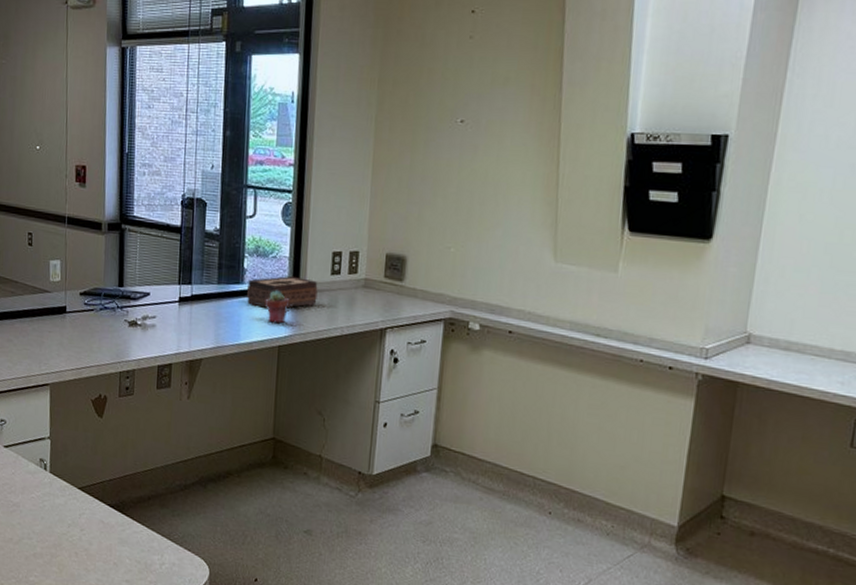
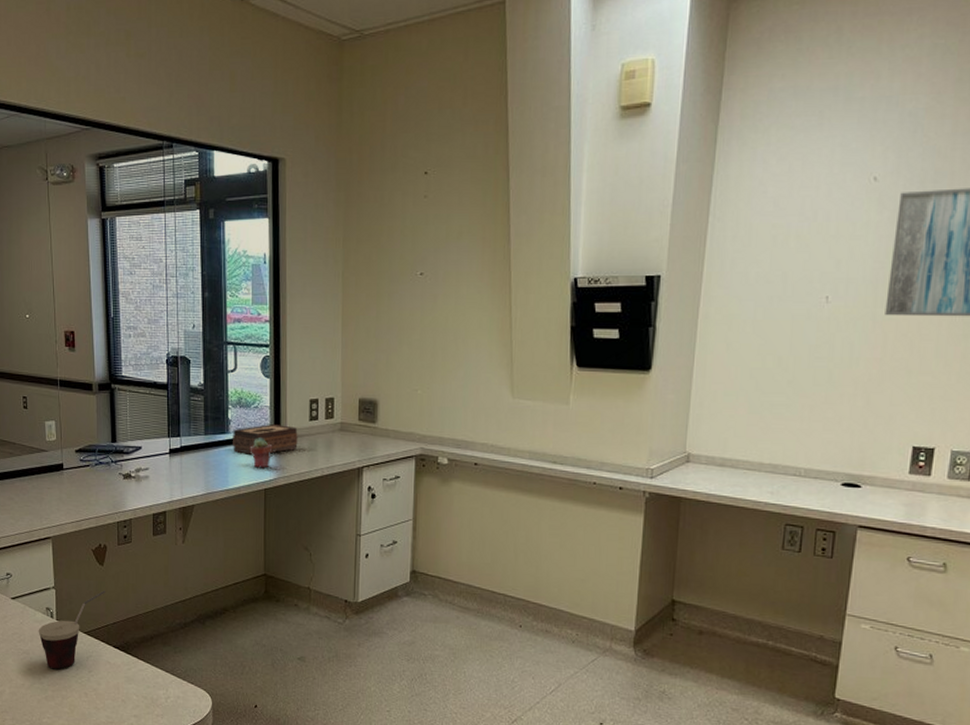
cup: none [30,444,104,525] -> present [38,590,106,669]

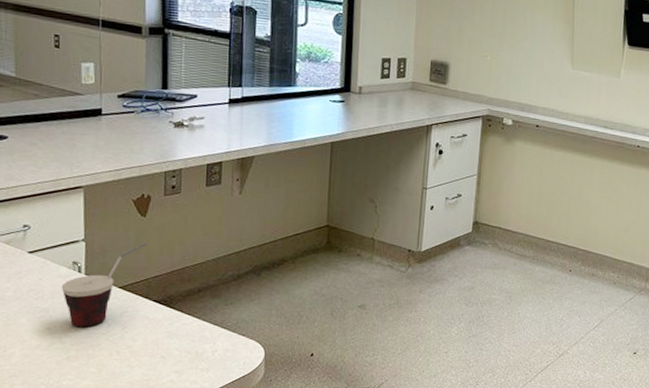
tissue box: present [233,423,298,456] -> none [299,79,369,110]
potted succulent: present [249,438,273,468] -> none [317,92,342,122]

